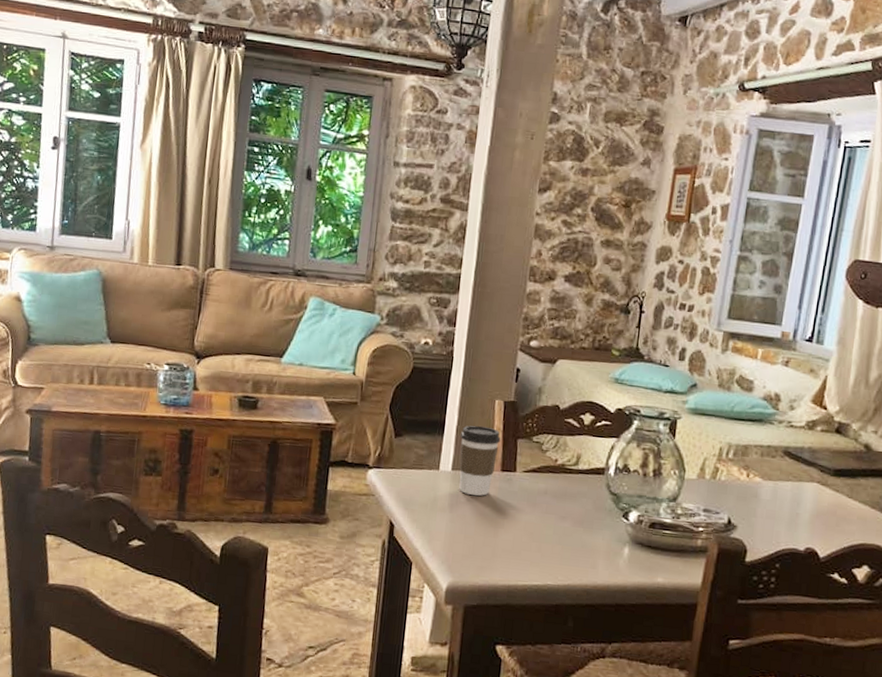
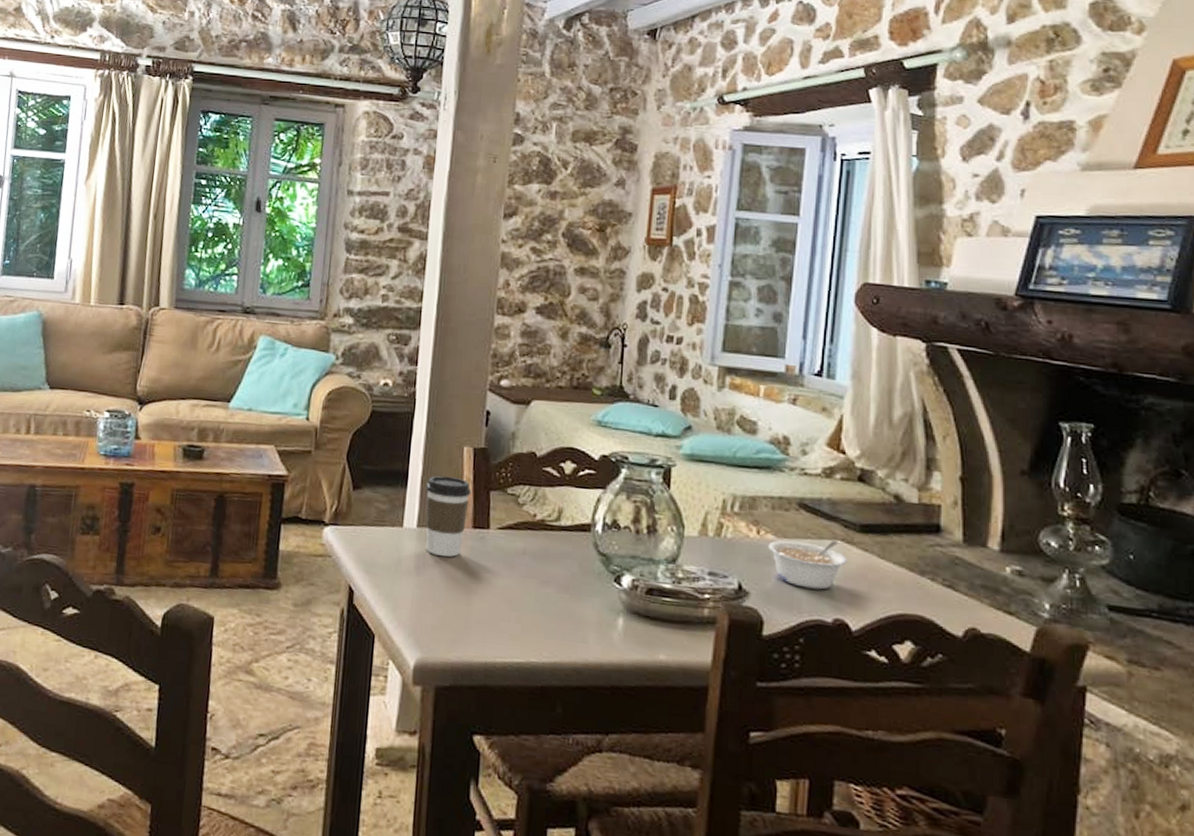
legume: none [755,482,820,524] -> present [768,540,847,590]

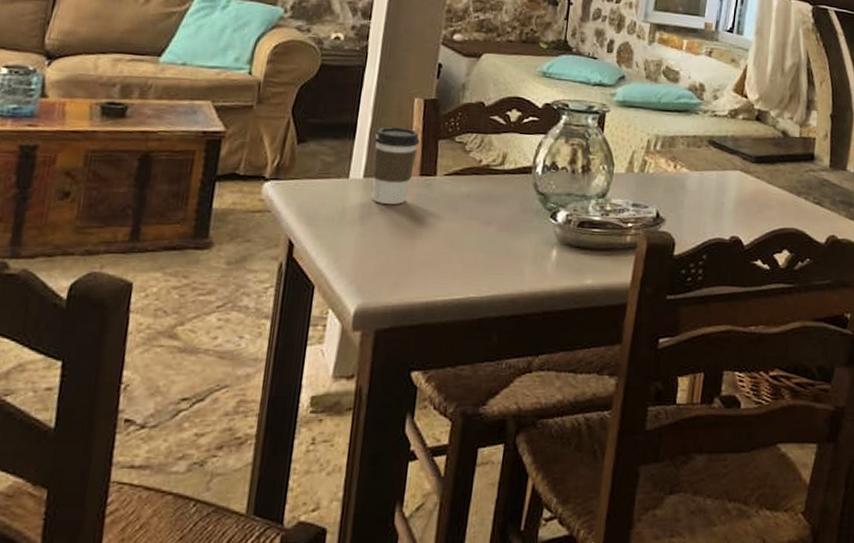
legume: present [768,540,847,590] -> none [682,171,743,213]

